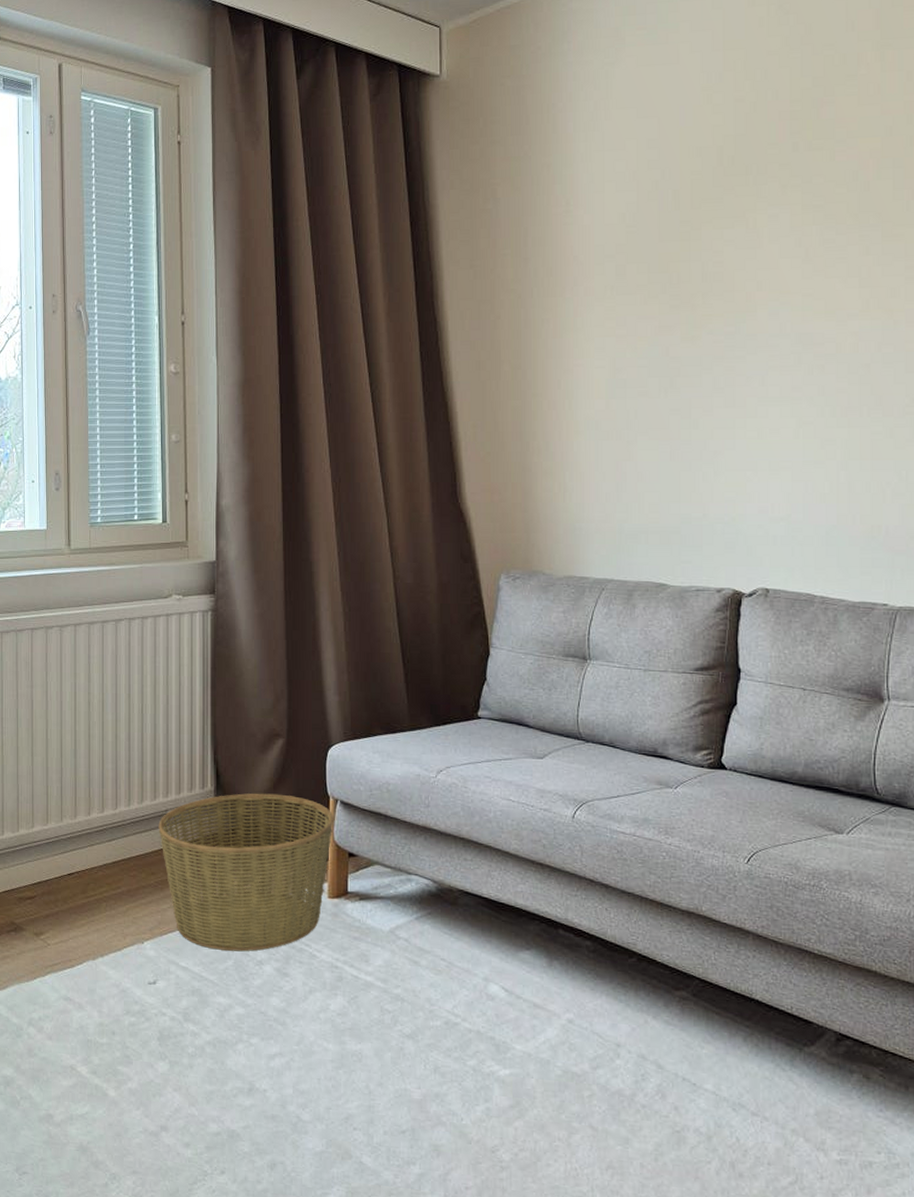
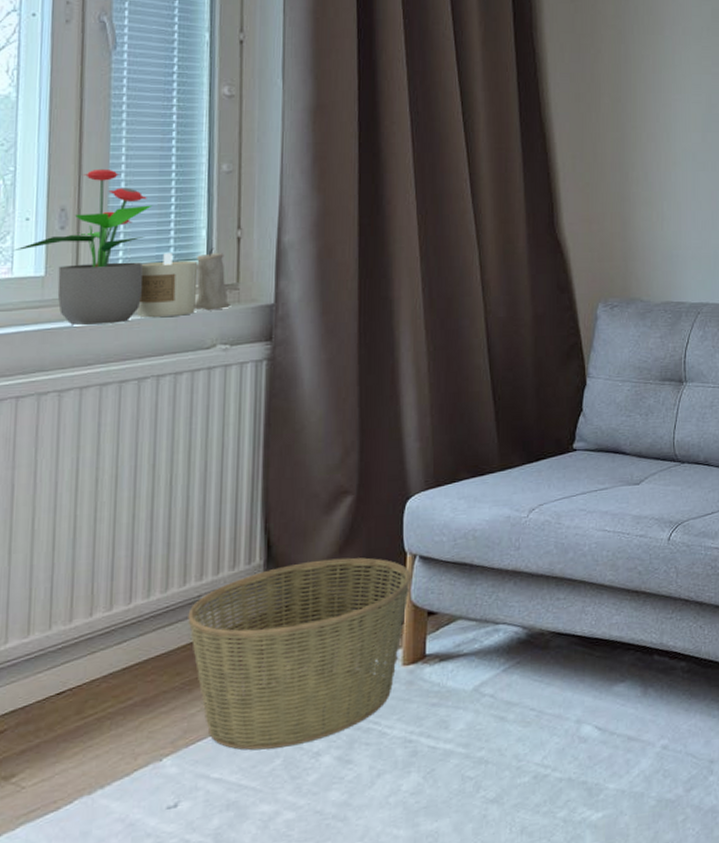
potted flower: none [25,439,121,573] -> present [14,168,153,326]
candle: none [113,512,156,569] -> present [137,253,198,318]
candle: none [154,509,182,565] -> present [193,248,230,311]

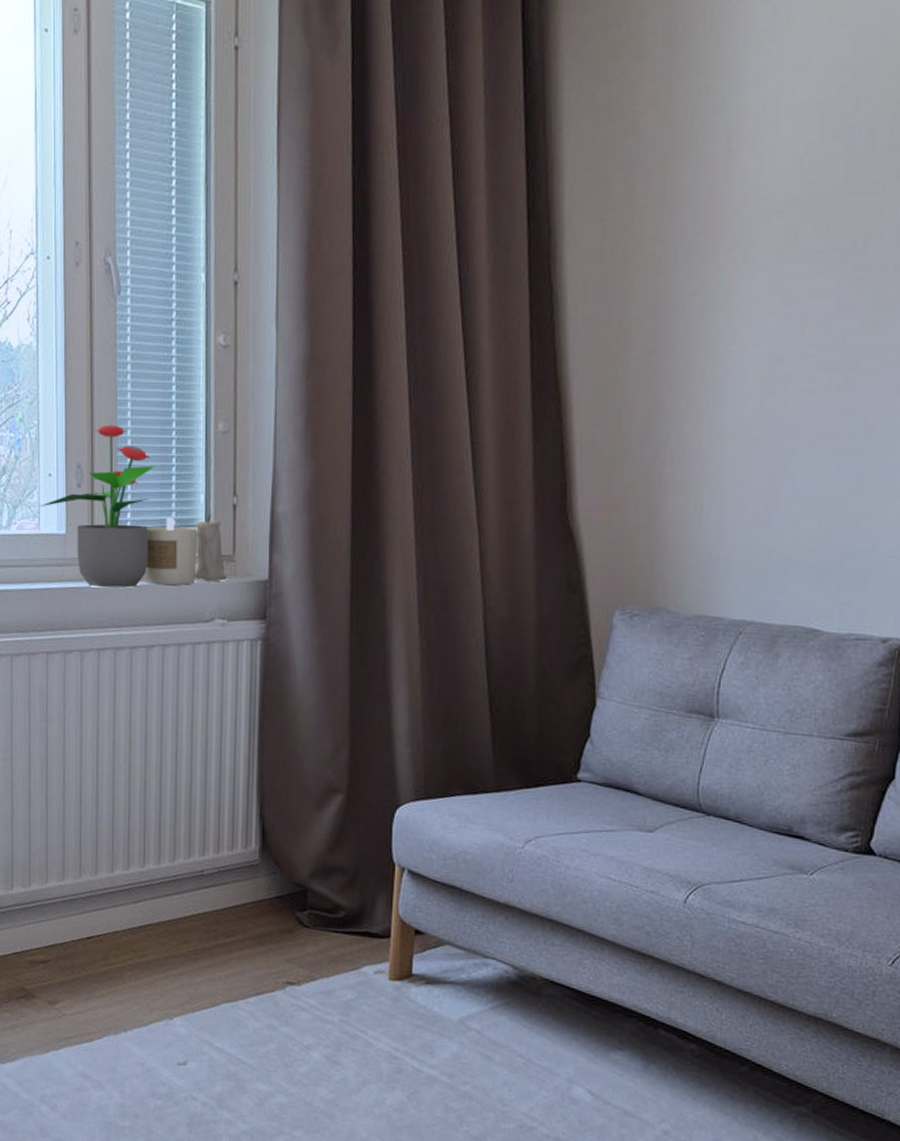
basket: present [188,557,411,750] -> none [192,855,399,1035]

